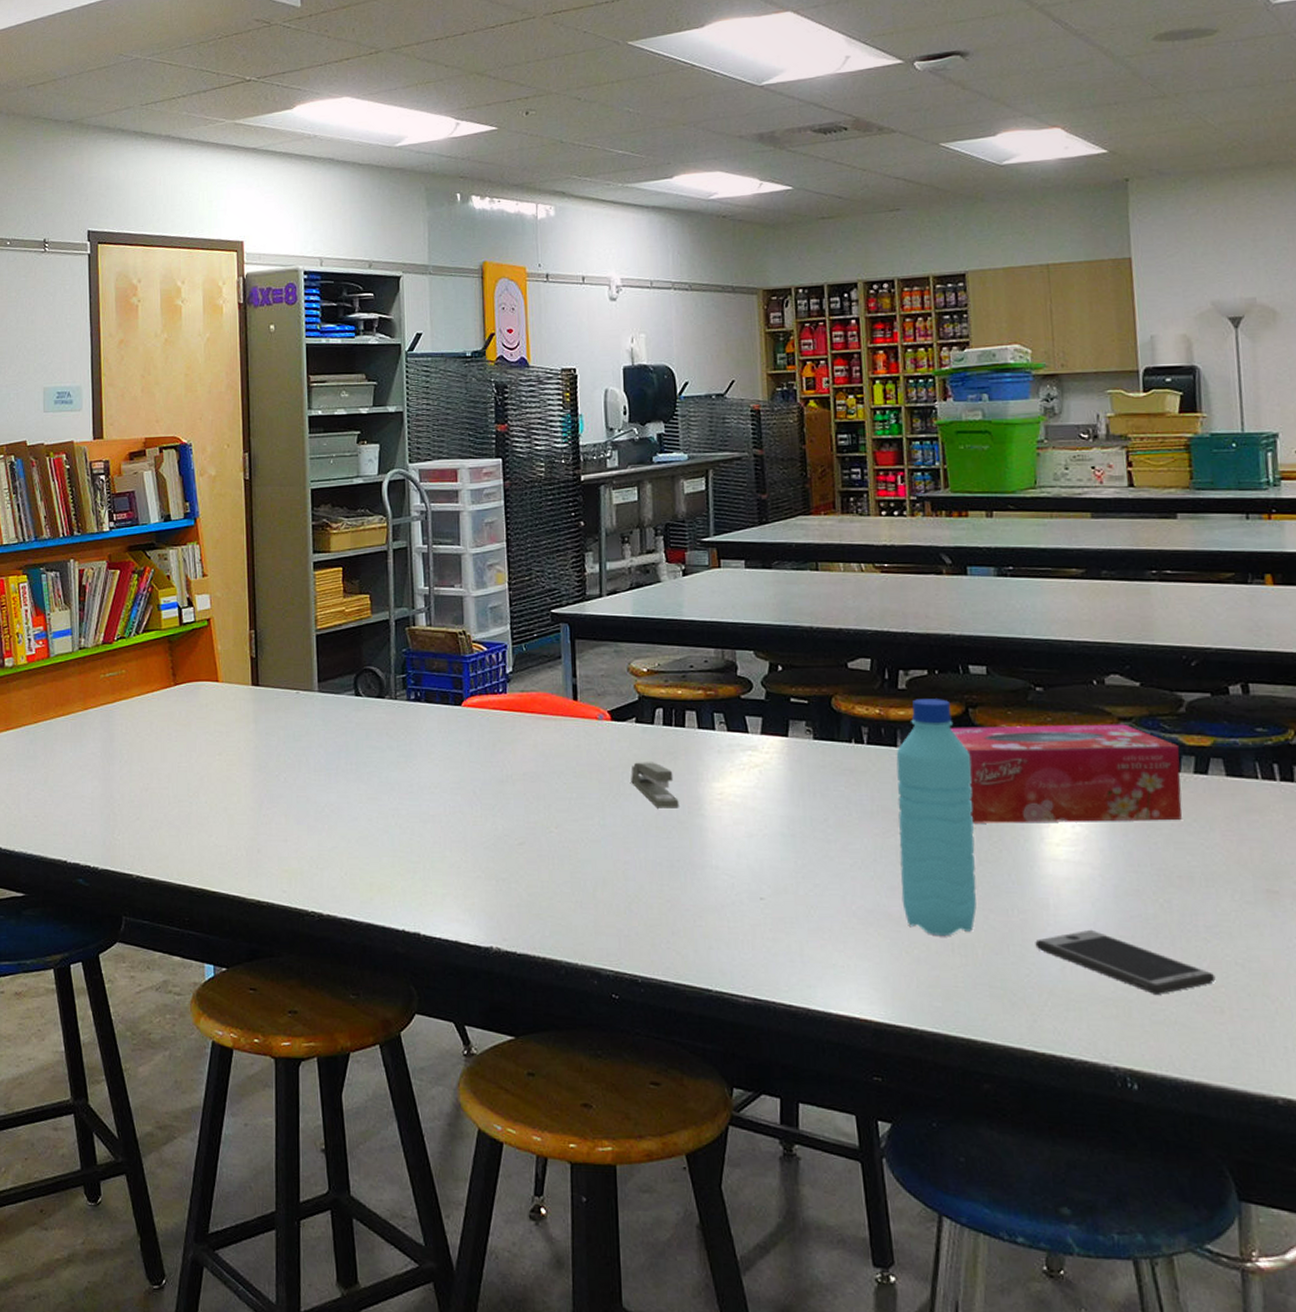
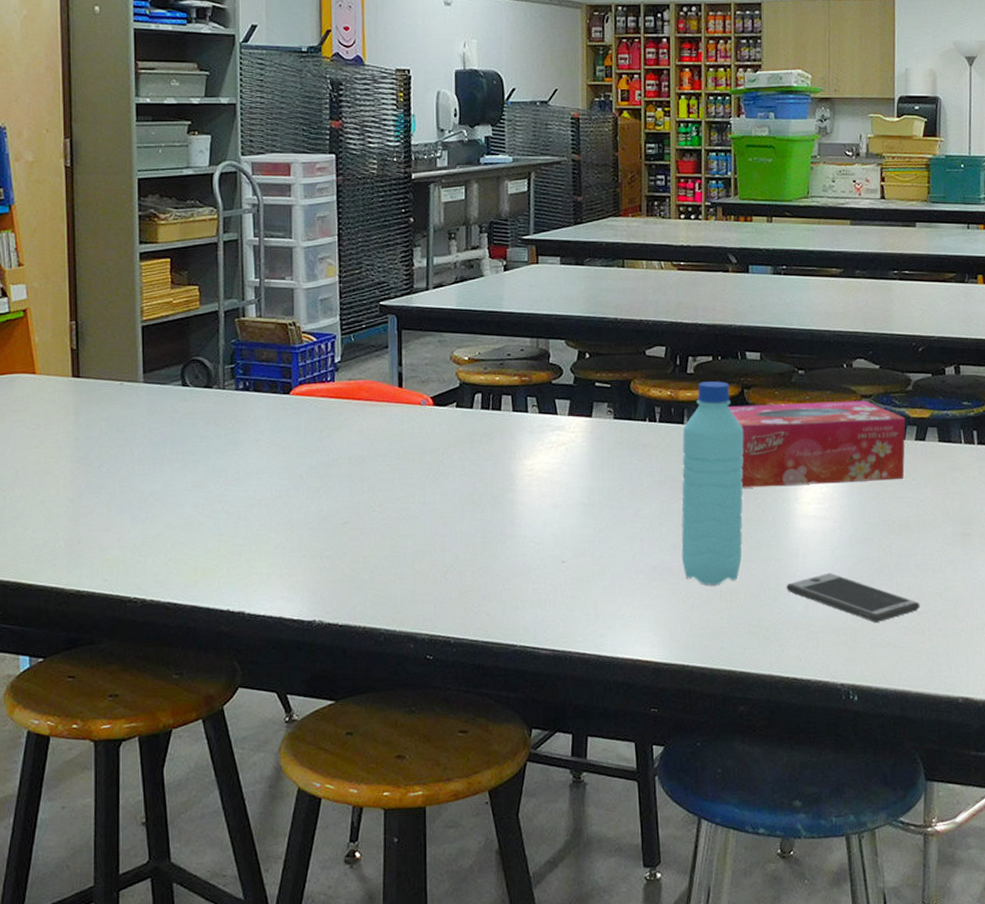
stapler: present [631,762,679,808] -> none [450,443,493,485]

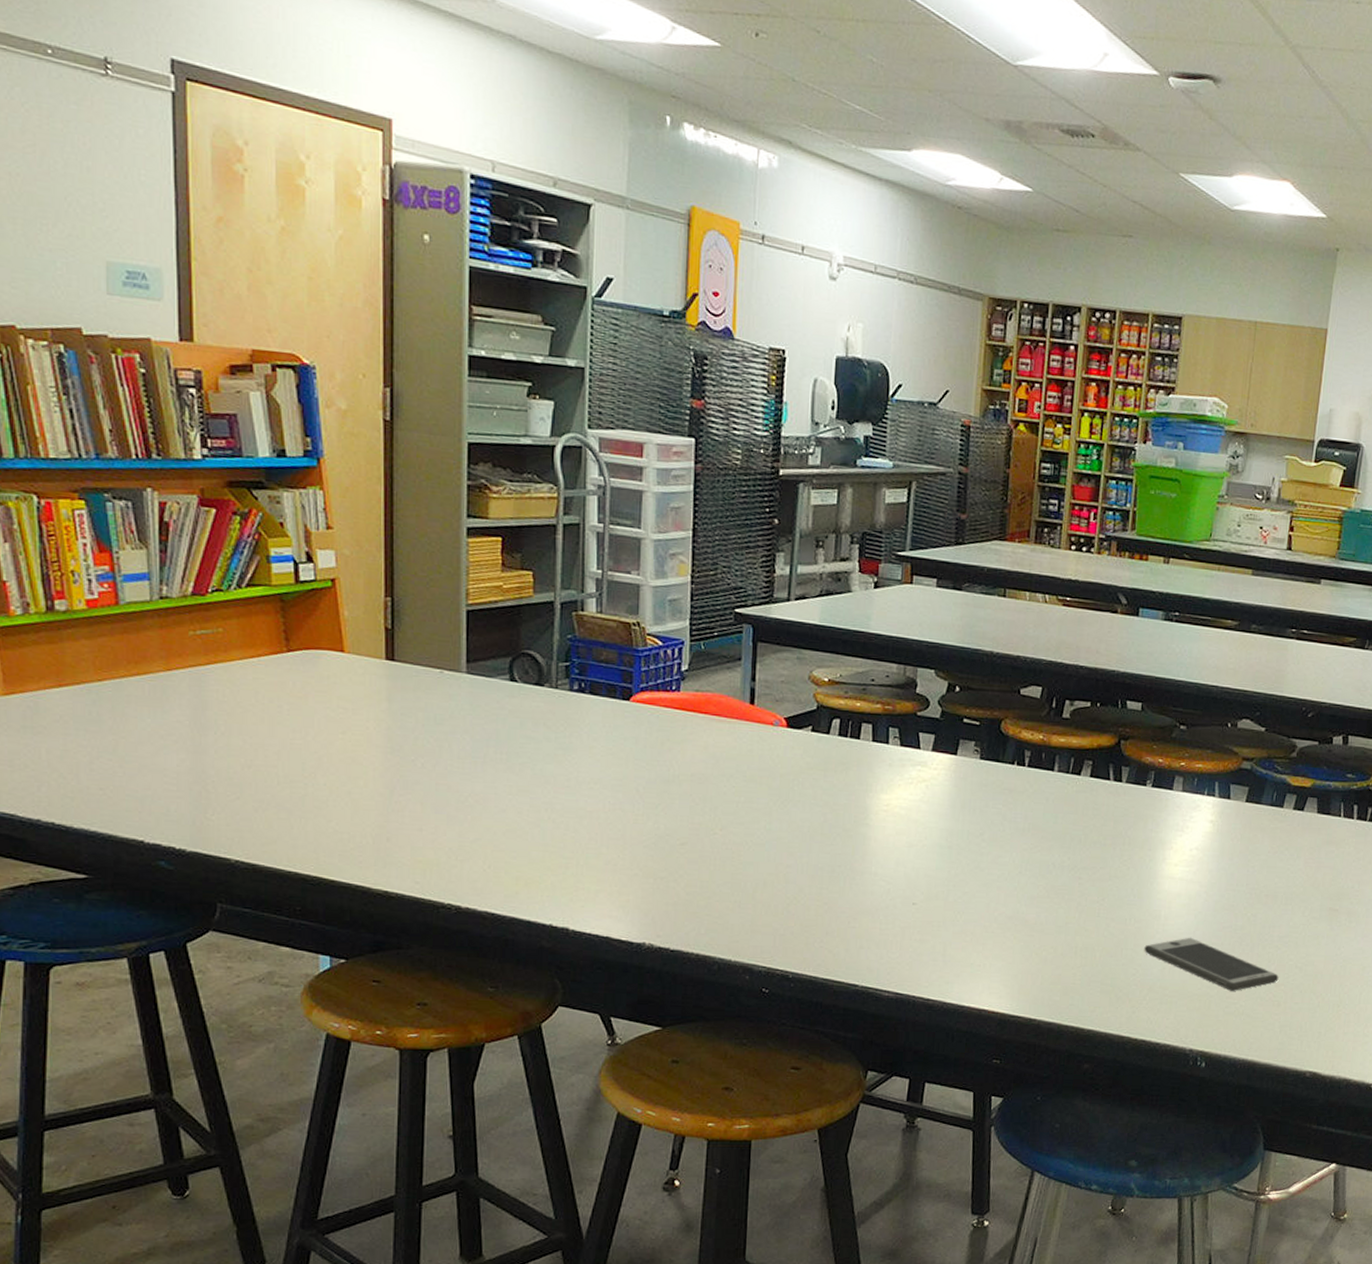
water bottle: present [681,381,744,585] -> none [1038,728,1117,940]
tissue box: present [728,400,906,488] -> none [1102,756,1286,849]

